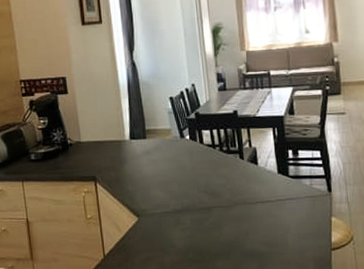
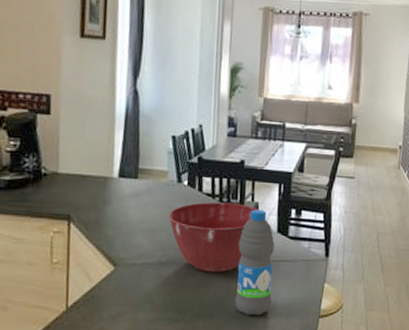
mixing bowl: none [177,150,258,216] -> present [168,202,259,273]
water bottle: none [243,154,283,253] -> present [235,209,275,316]

